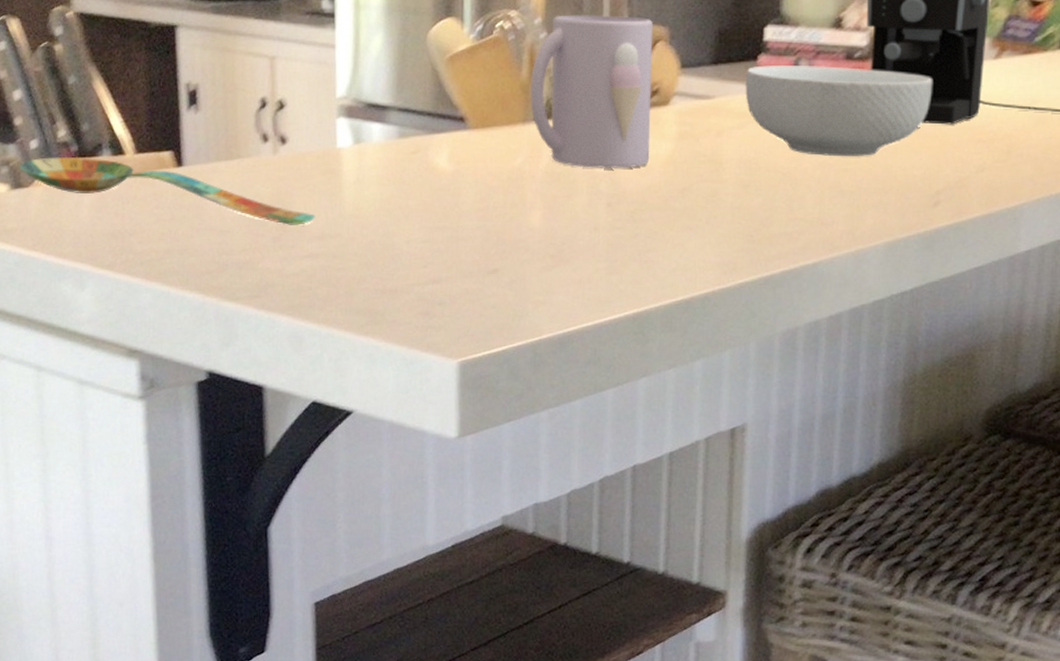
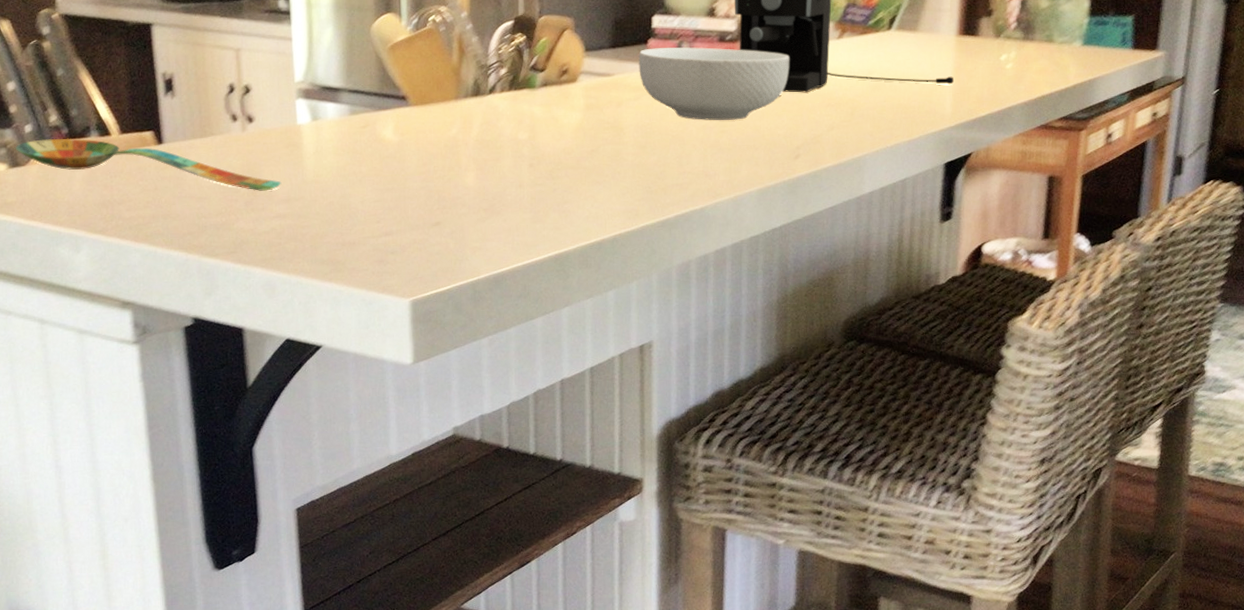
mug: present [530,15,653,170] -> none [460,9,563,136]

